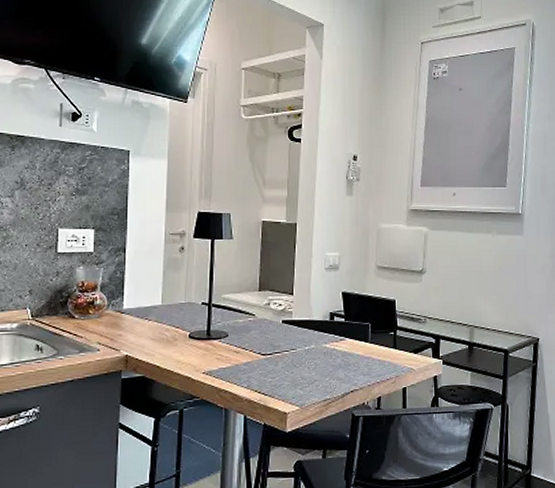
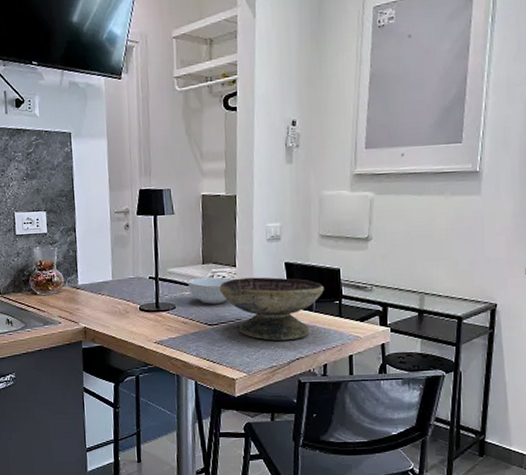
cereal bowl: none [243,304,290,333] -> present [188,277,233,304]
decorative bowl: none [275,306,379,373] -> present [219,277,324,341]

